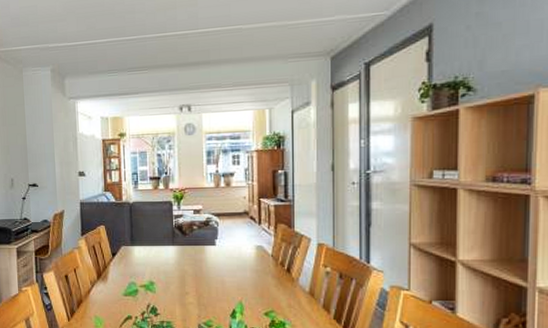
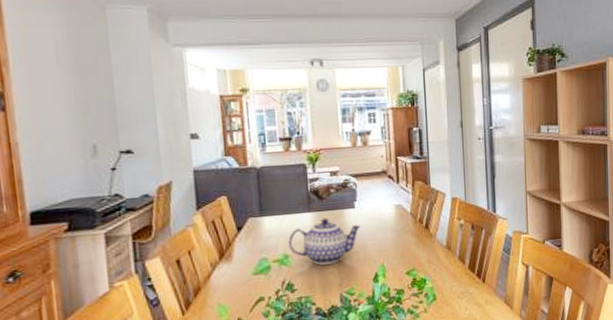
teapot: none [154,252,221,295] -> present [288,218,361,265]

